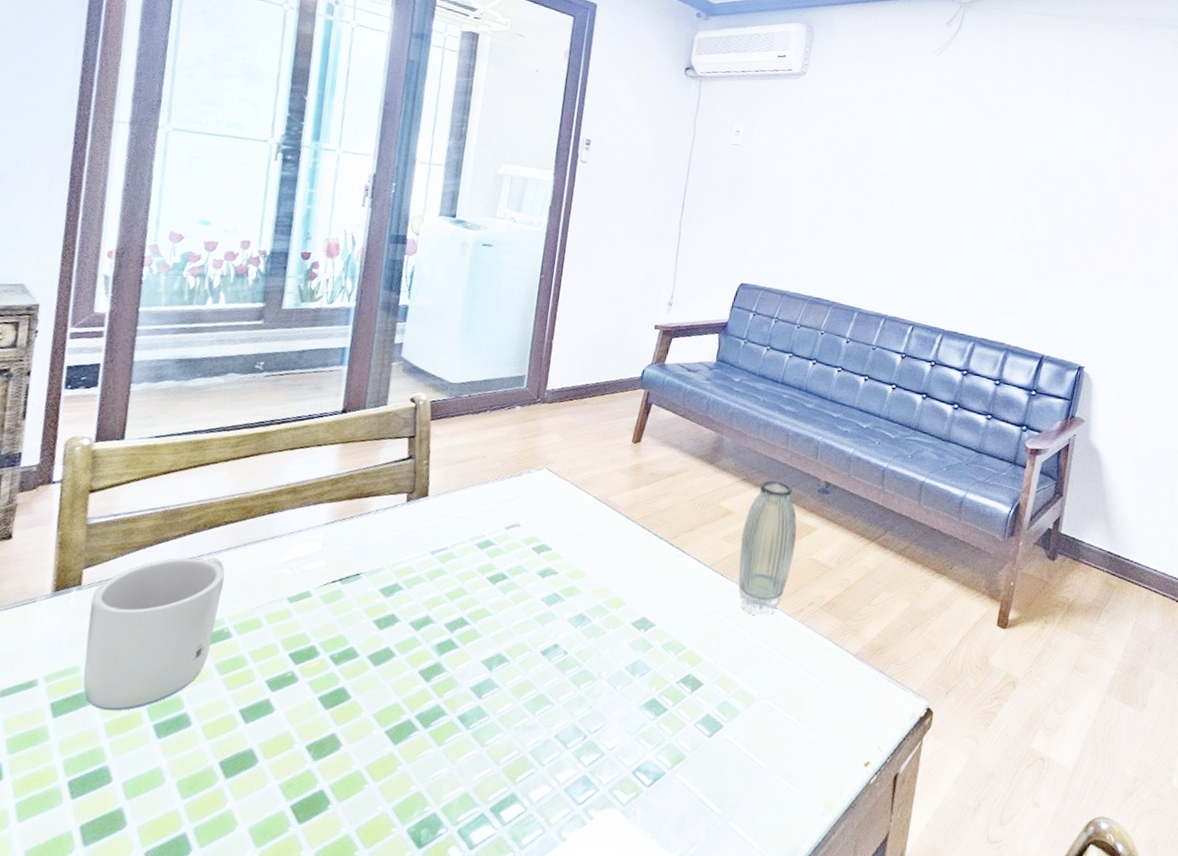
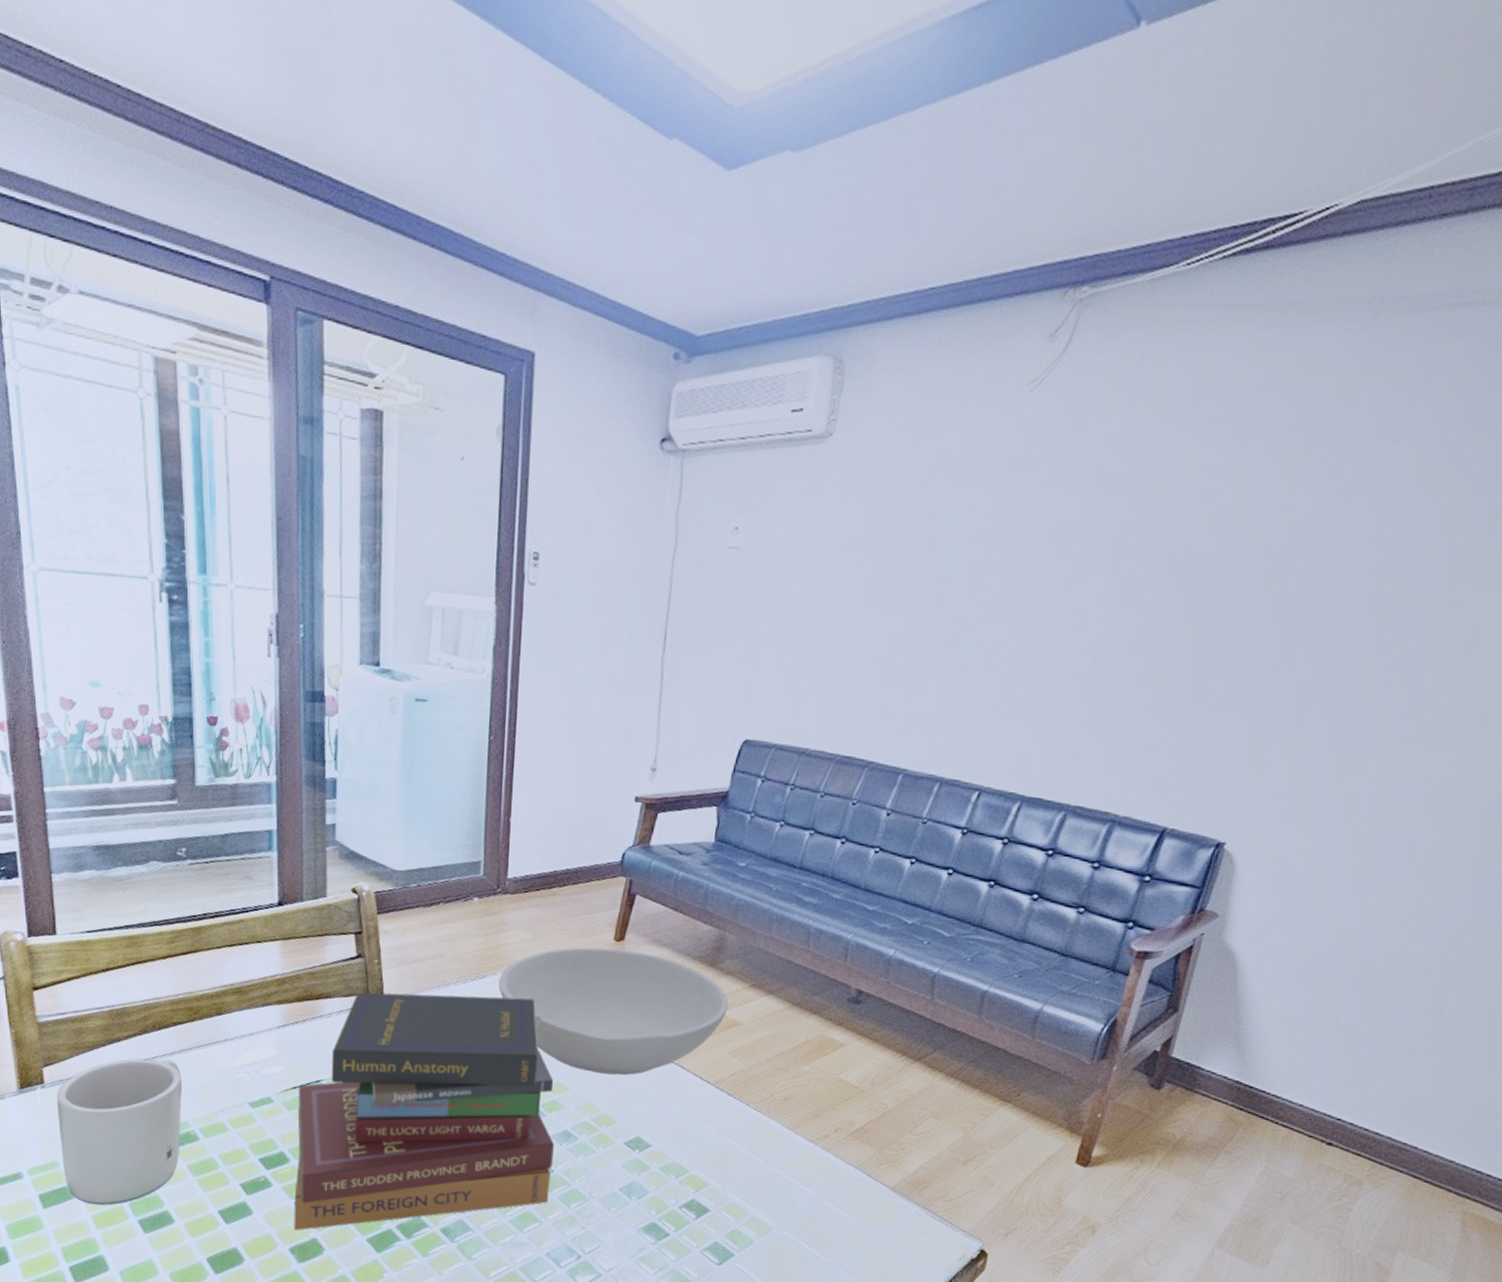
books: none [314,490,573,726] -> present [294,992,554,1230]
bowl: none [531,448,724,561] -> present [498,947,729,1076]
vase: present [738,480,797,617] -> none [748,987,820,1142]

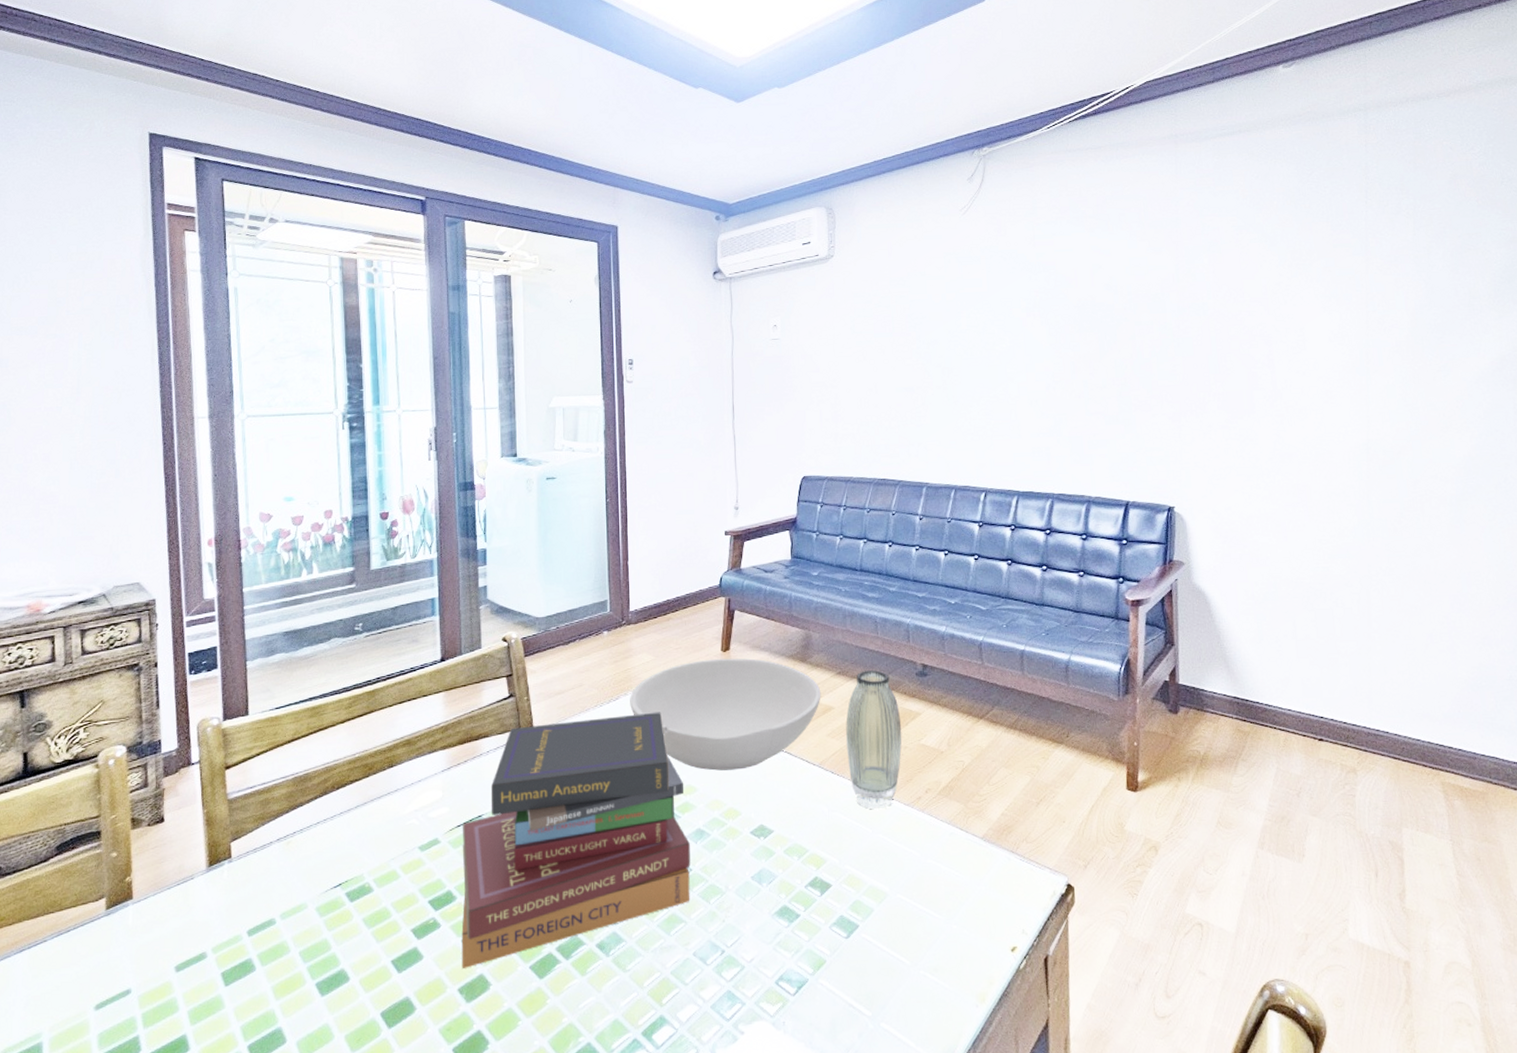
mug: present [56,1058,182,1206] -> none [242,816,357,975]
vase: none [748,987,820,1142] -> present [846,670,902,810]

